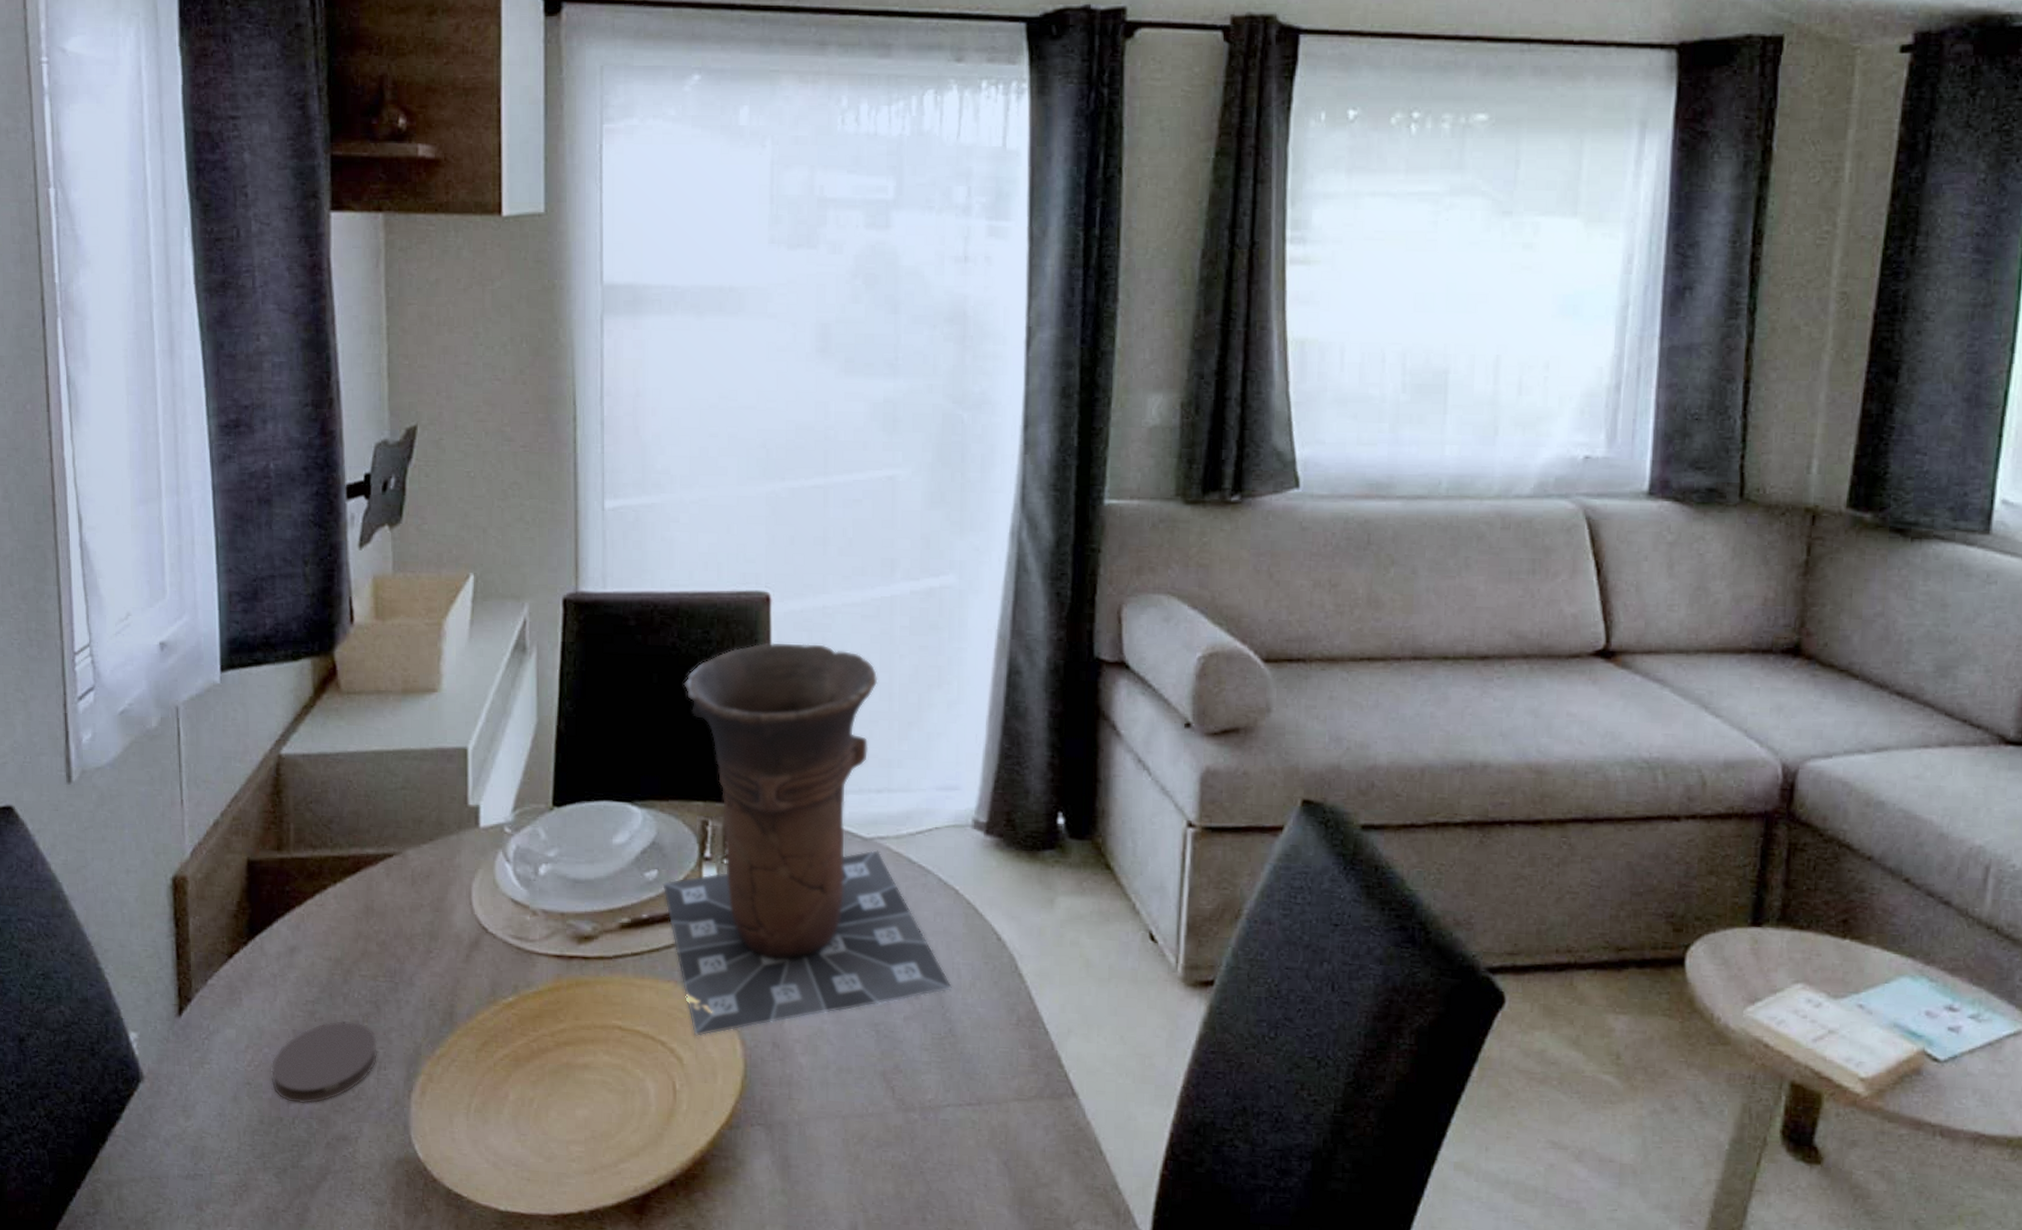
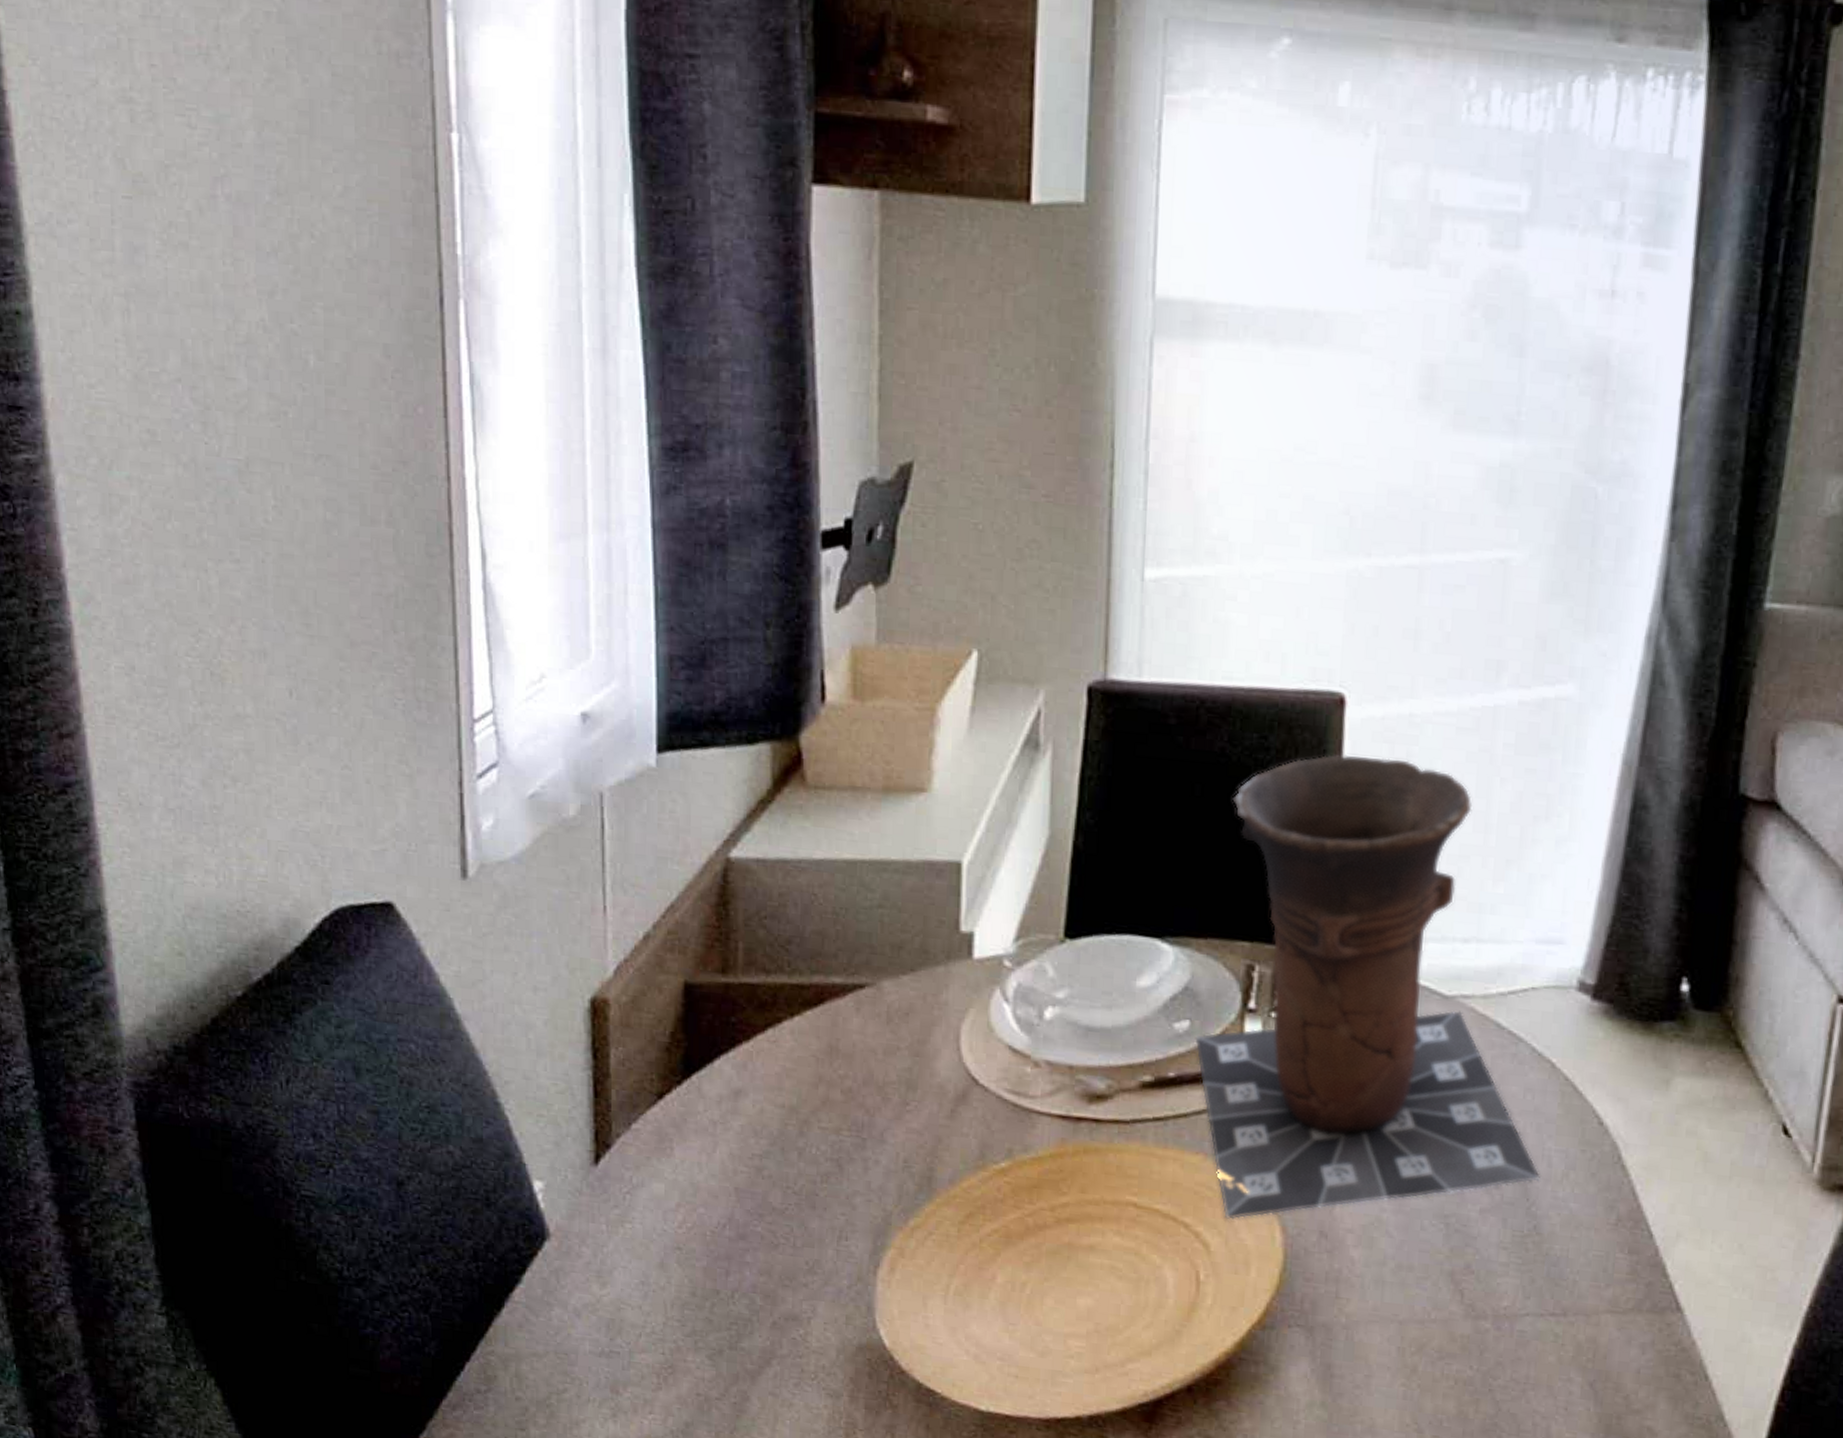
coaster: present [271,1021,378,1104] -> none [707,1180,839,1276]

